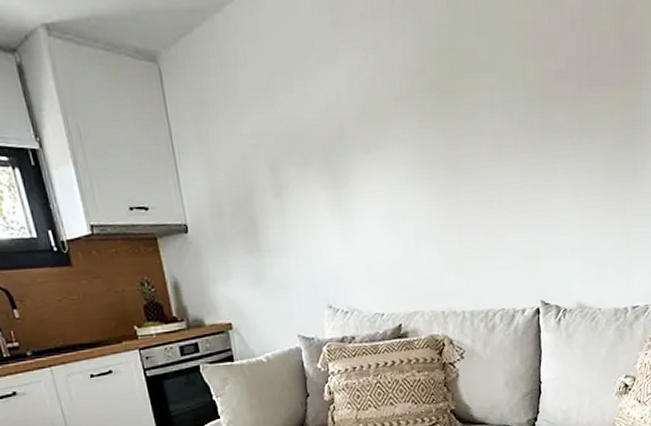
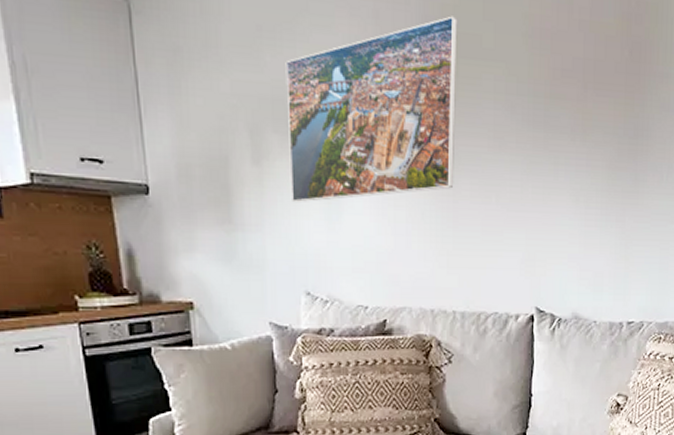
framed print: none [297,34,457,227] -> present [285,16,458,203]

